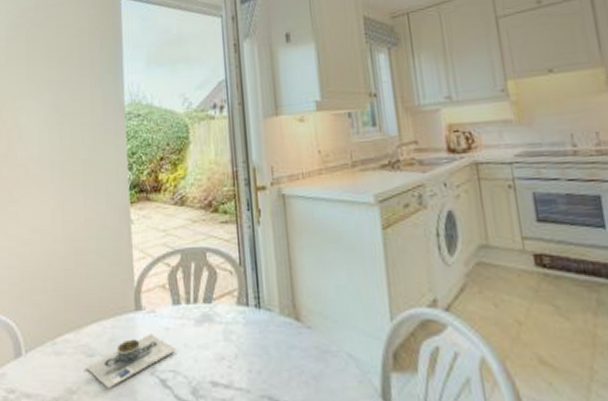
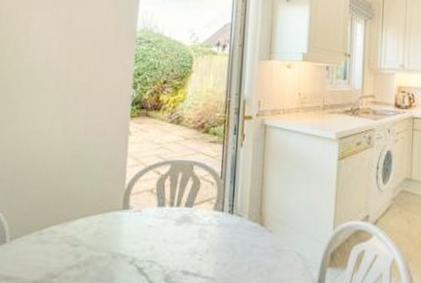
decorative bowl: present [86,333,177,389] -> none [70,229,156,274]

